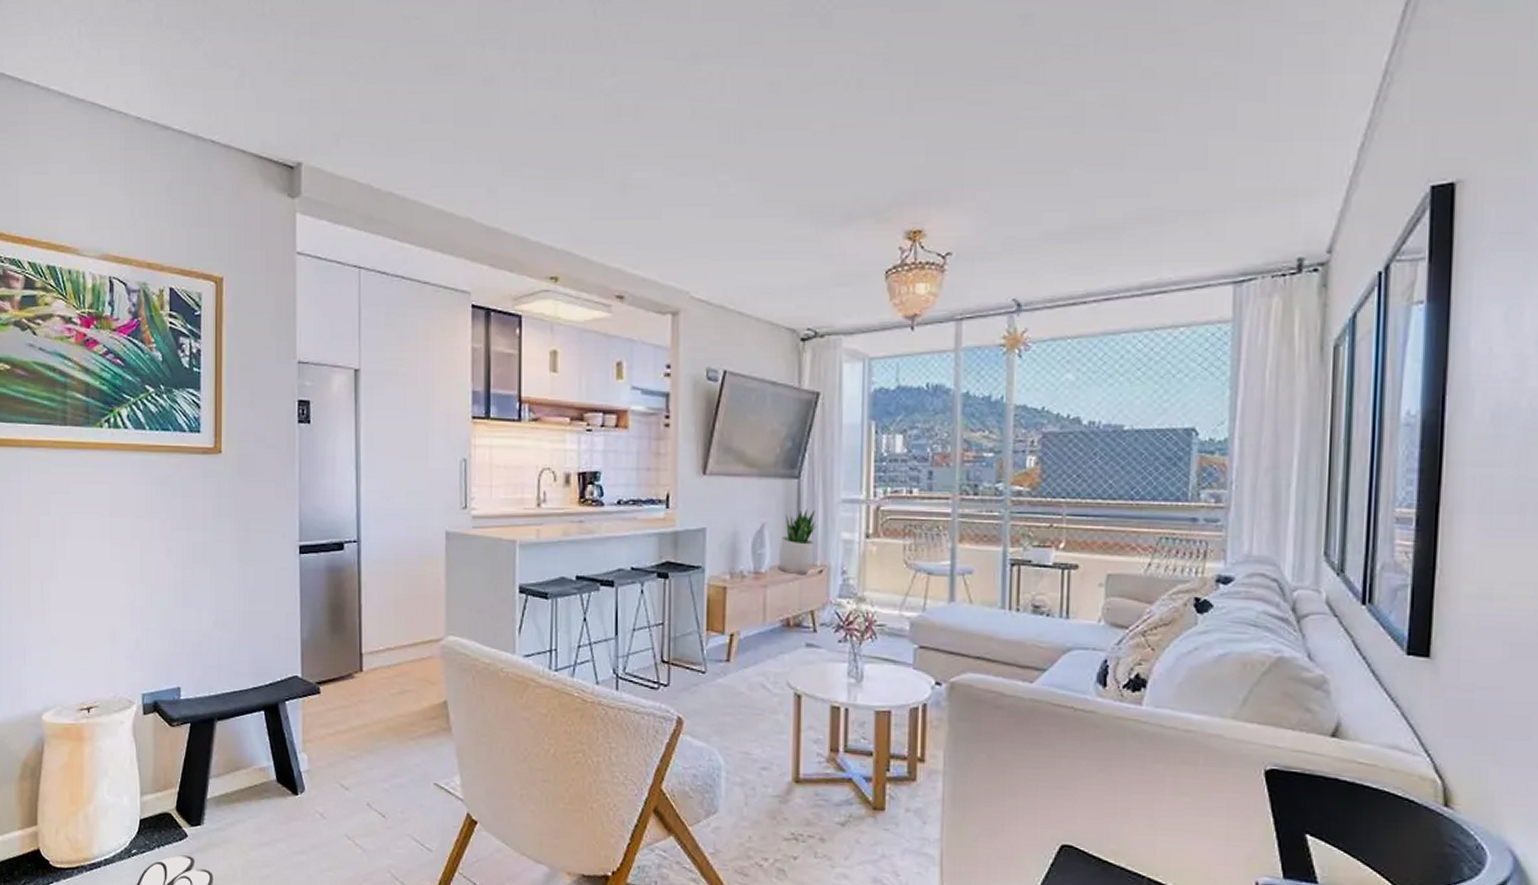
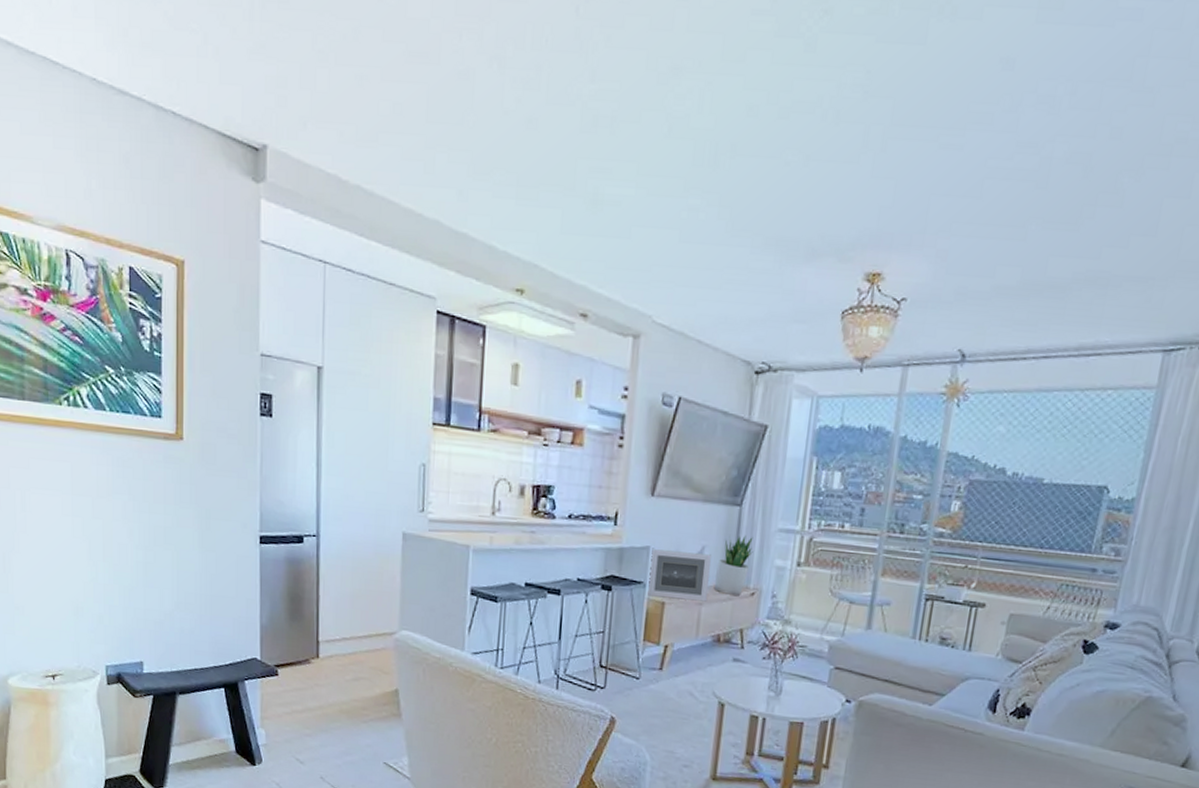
picture frame: none [707,530,773,583] -> present [647,549,711,602]

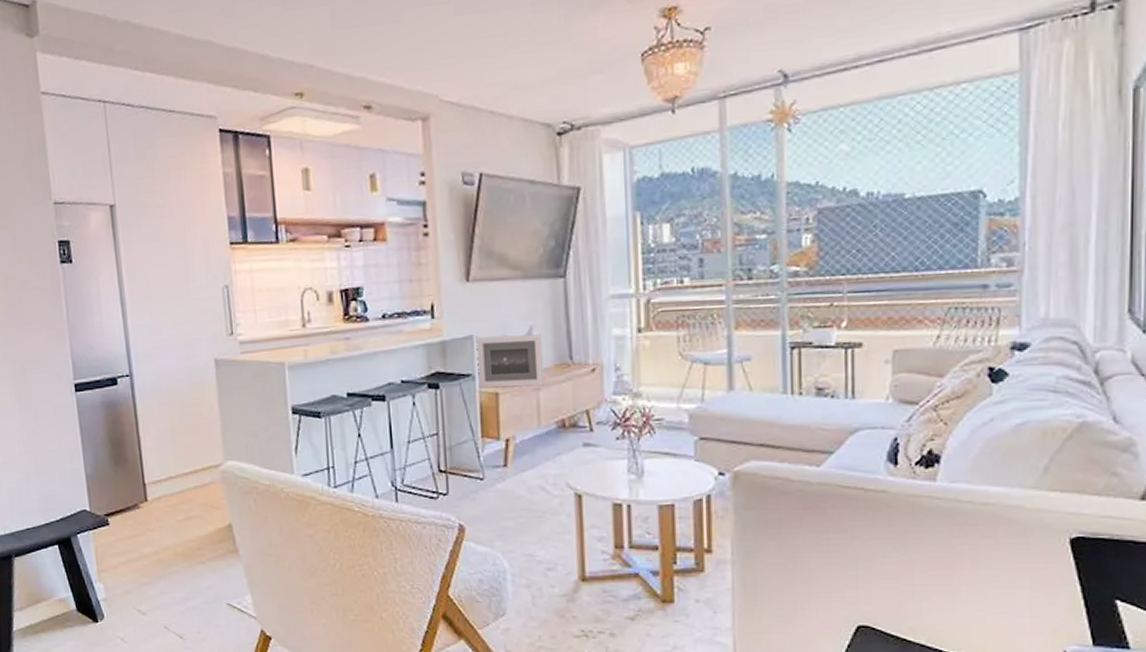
planter: present [713,535,753,596] -> none [548,307,586,376]

